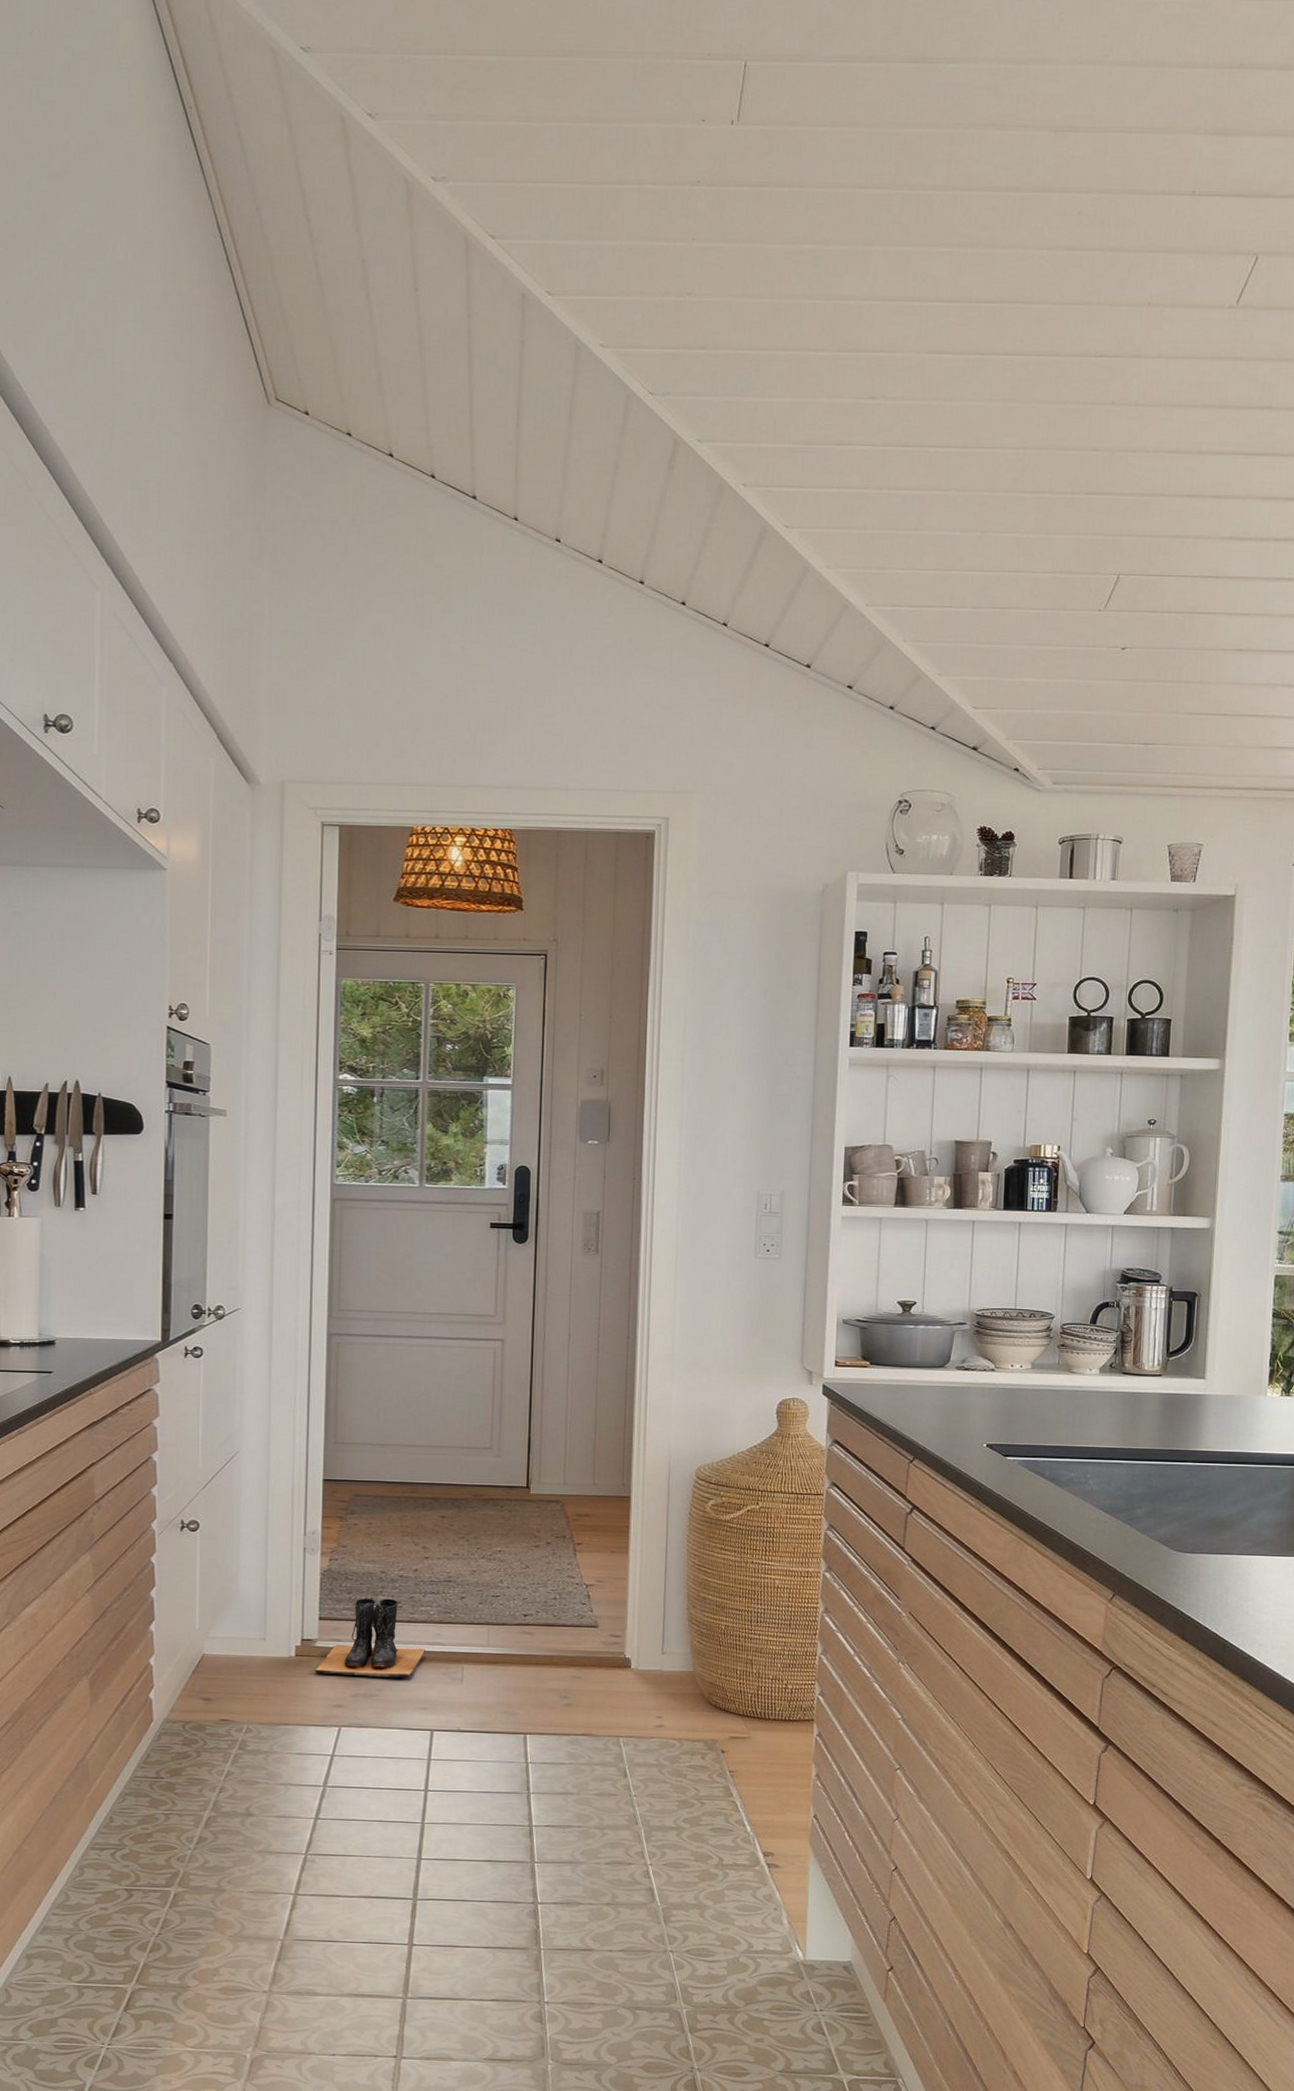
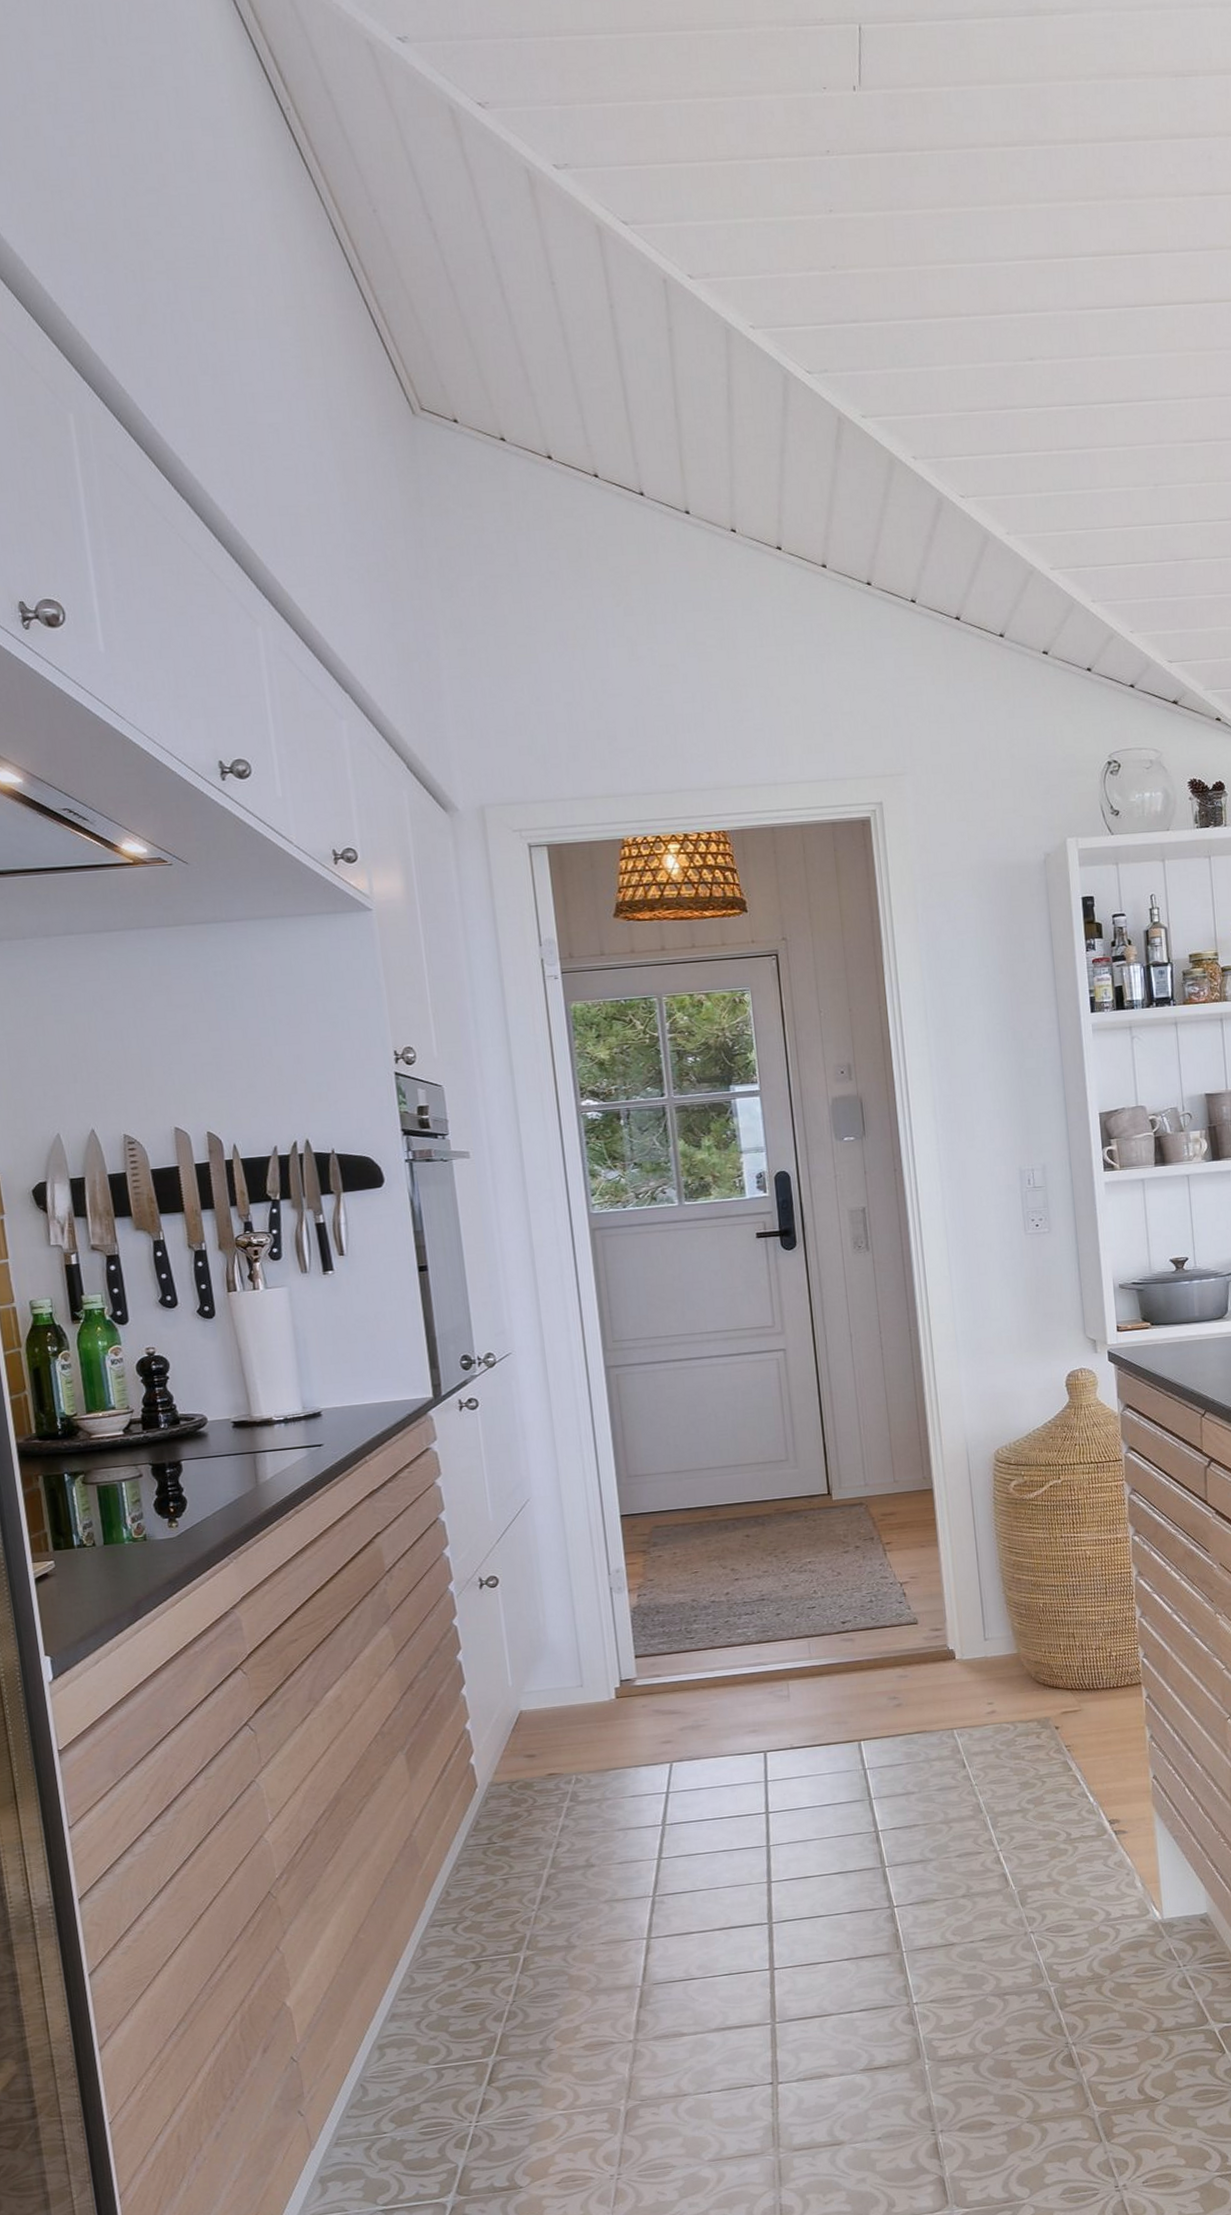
boots: present [315,1598,425,1678] -> none [638,1625,748,1712]

